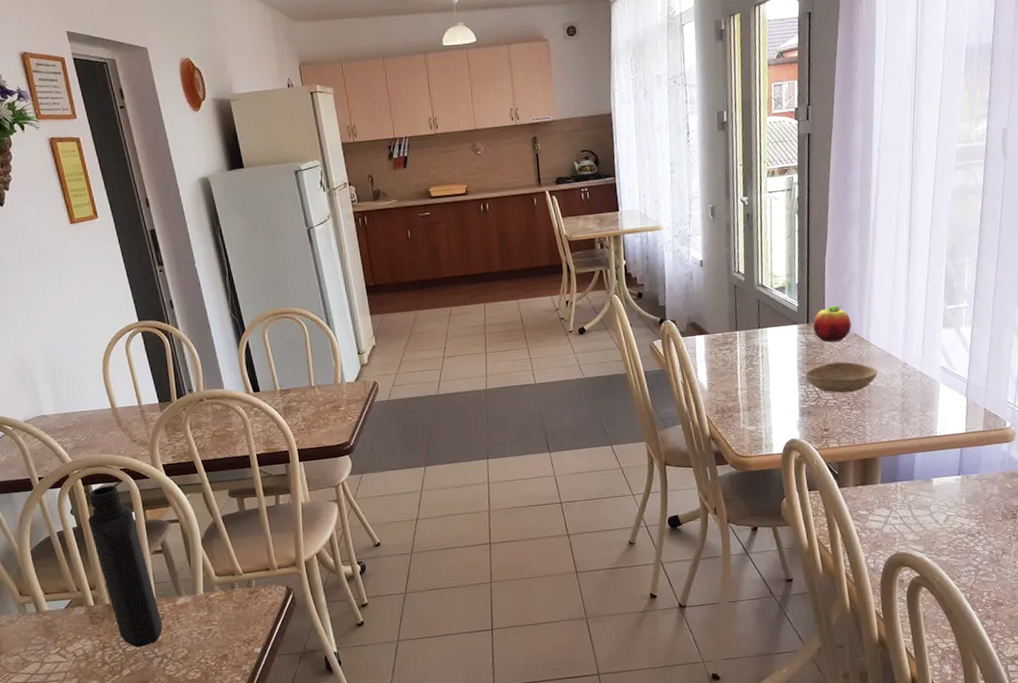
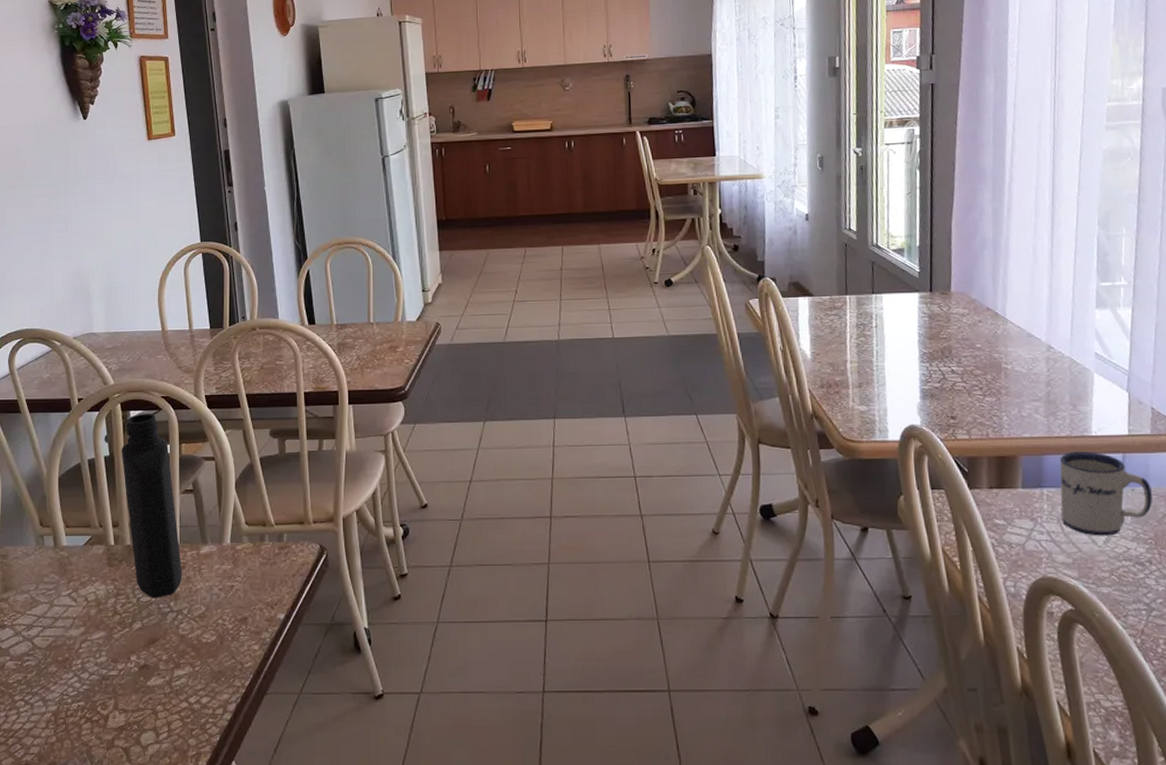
bowl: present [805,362,877,393] -> none [928,339,1016,376]
fruit: present [813,304,851,342] -> none [937,272,984,315]
mug: none [911,449,983,517] -> present [1059,451,1153,536]

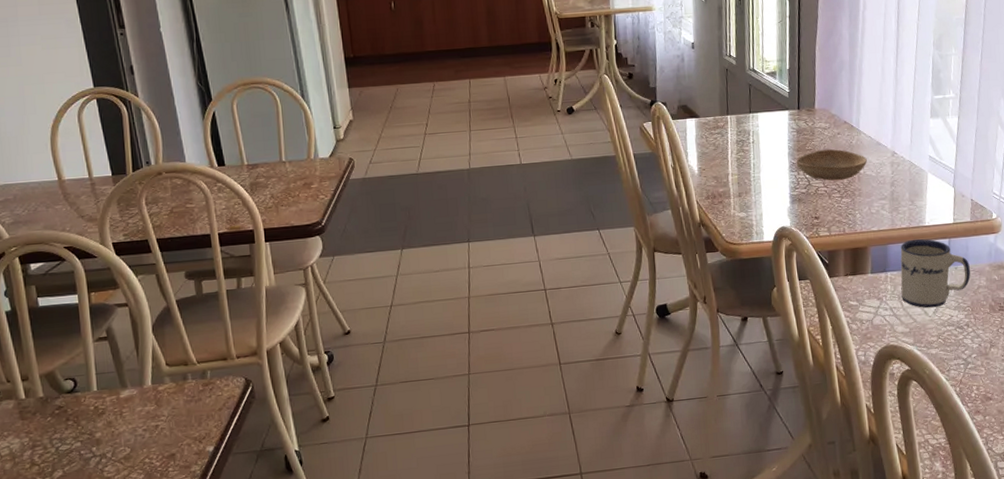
bottle: present [121,414,182,598] -> none [23,265,103,446]
bowl: none [928,339,1016,376] -> present [796,149,867,181]

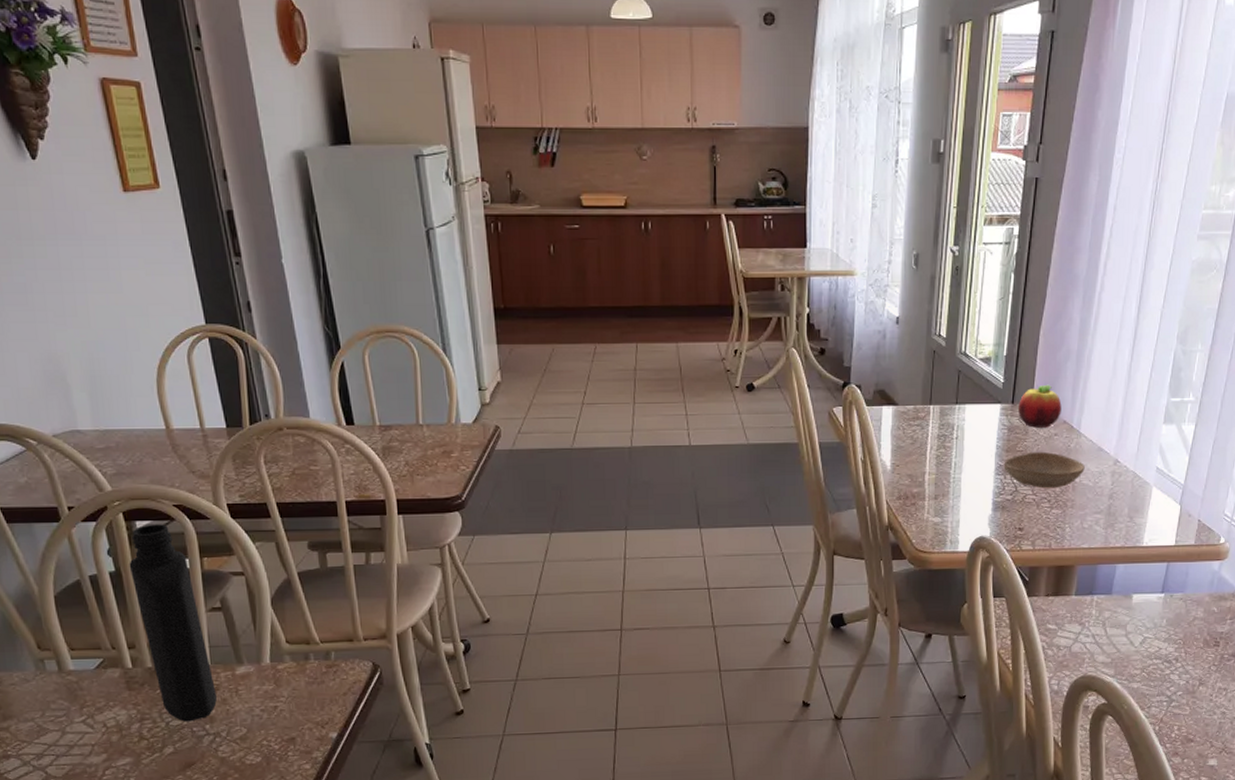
bottle: none [23,265,103,446] -> present [129,524,217,722]
fruit: none [804,91,842,129] -> present [1018,384,1062,428]
mug: present [900,239,971,308] -> none [1106,560,1187,638]

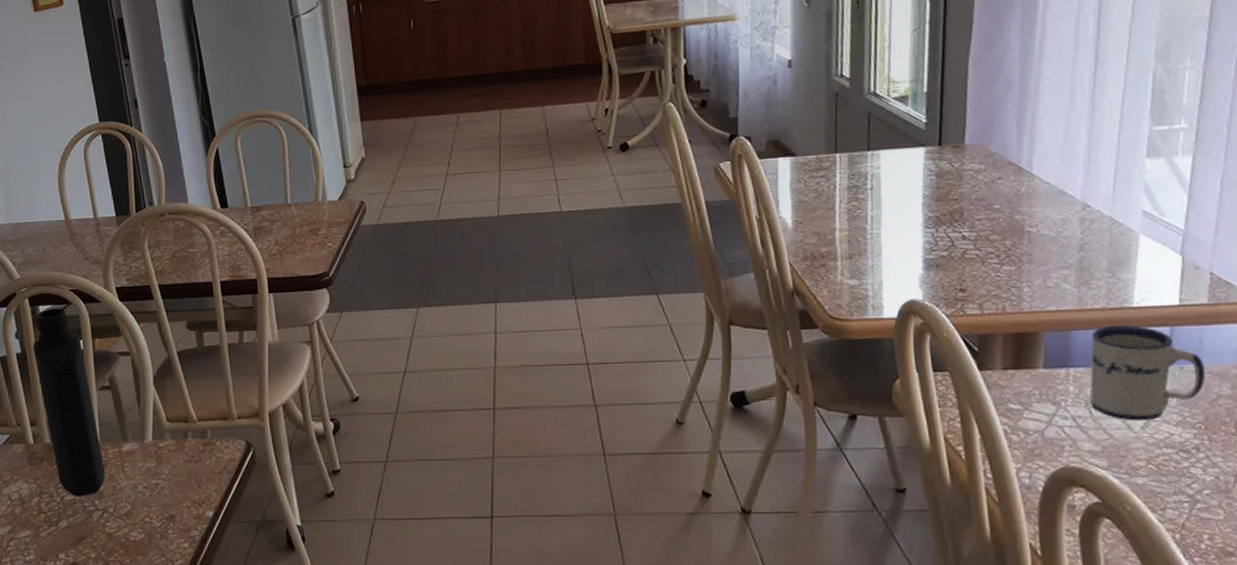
bowl: present [1003,452,1085,489] -> none [934,199,1043,242]
fruit: present [1018,384,1062,428] -> none [948,121,1005,172]
mug: none [1106,560,1187,638] -> present [1090,324,1205,421]

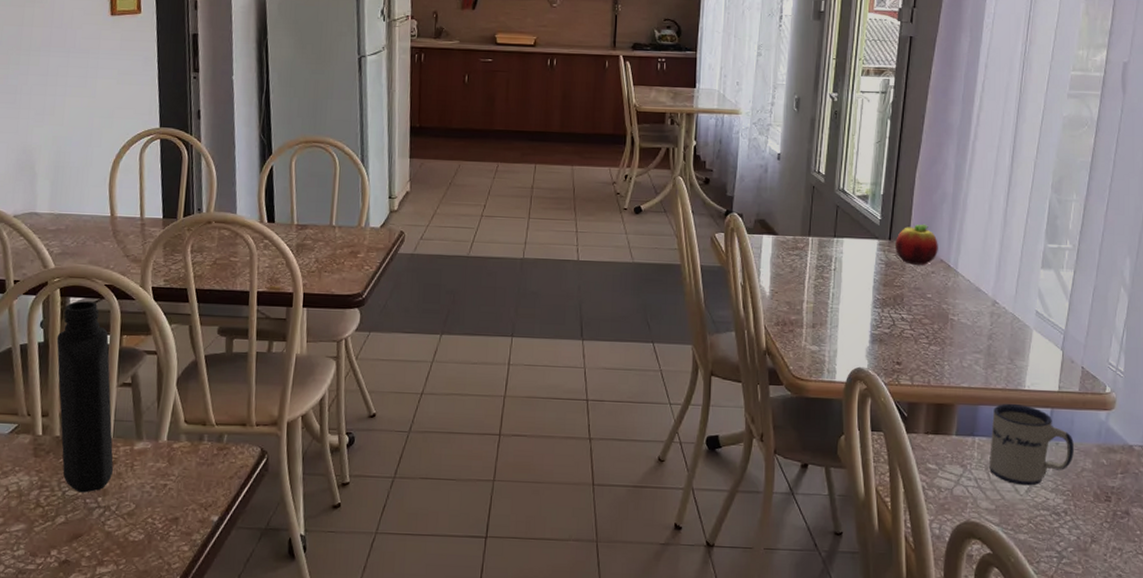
fruit: none [948,121,1005,172] -> present [896,224,938,265]

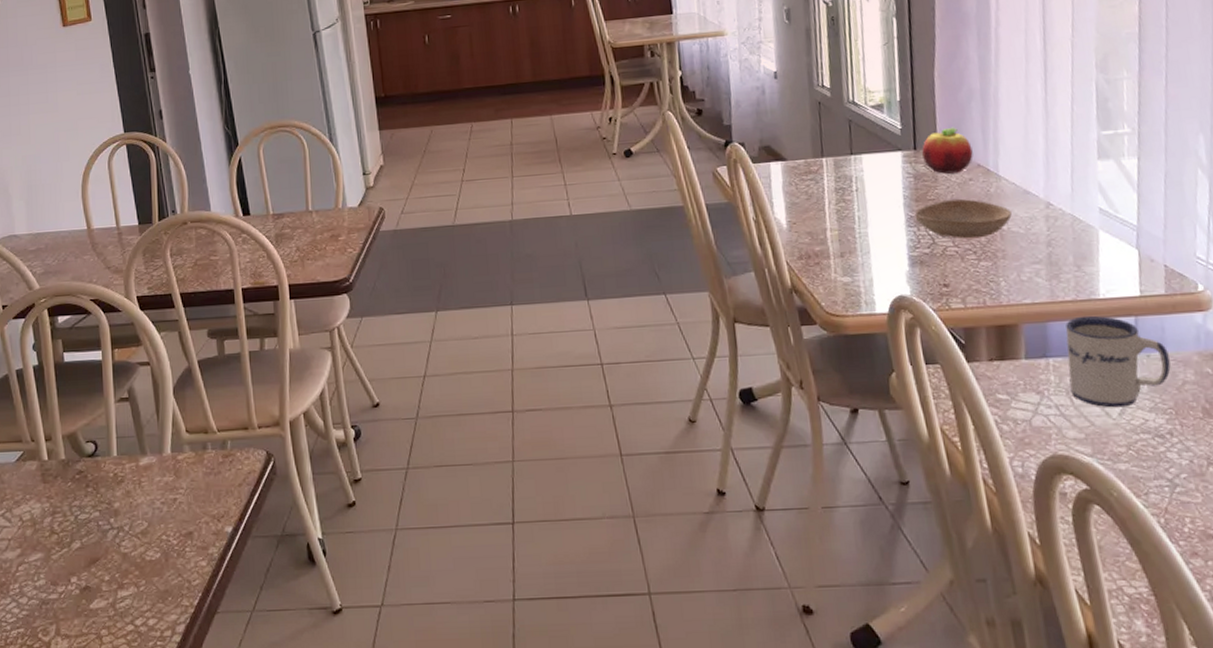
bottle: present [56,301,114,493] -> none [50,318,121,515]
bowl: none [881,288,963,325] -> present [915,199,1012,239]

